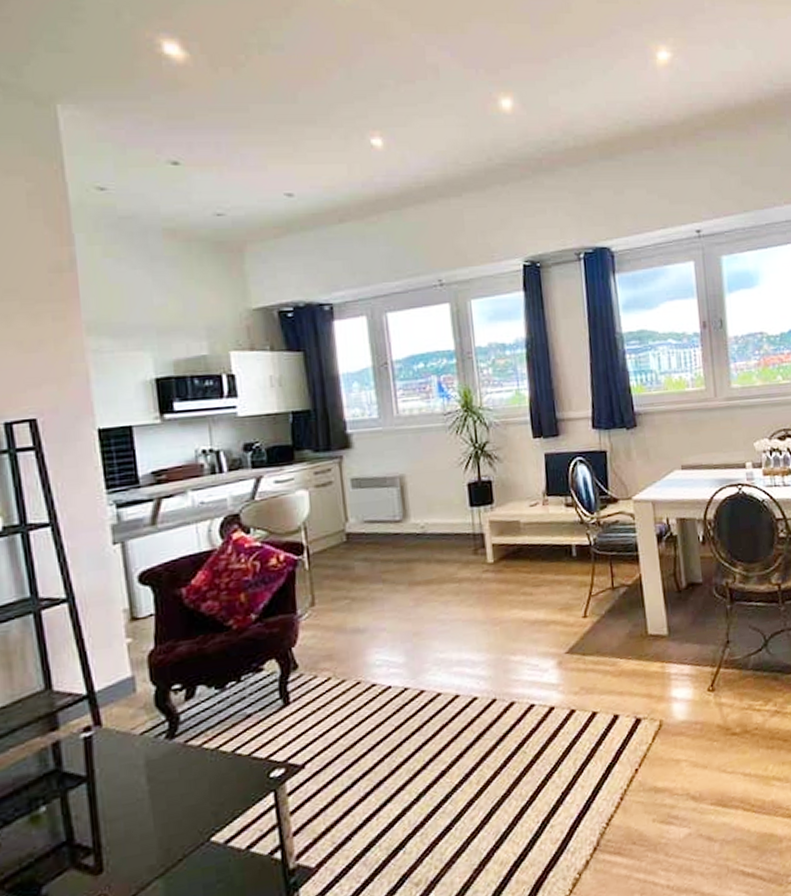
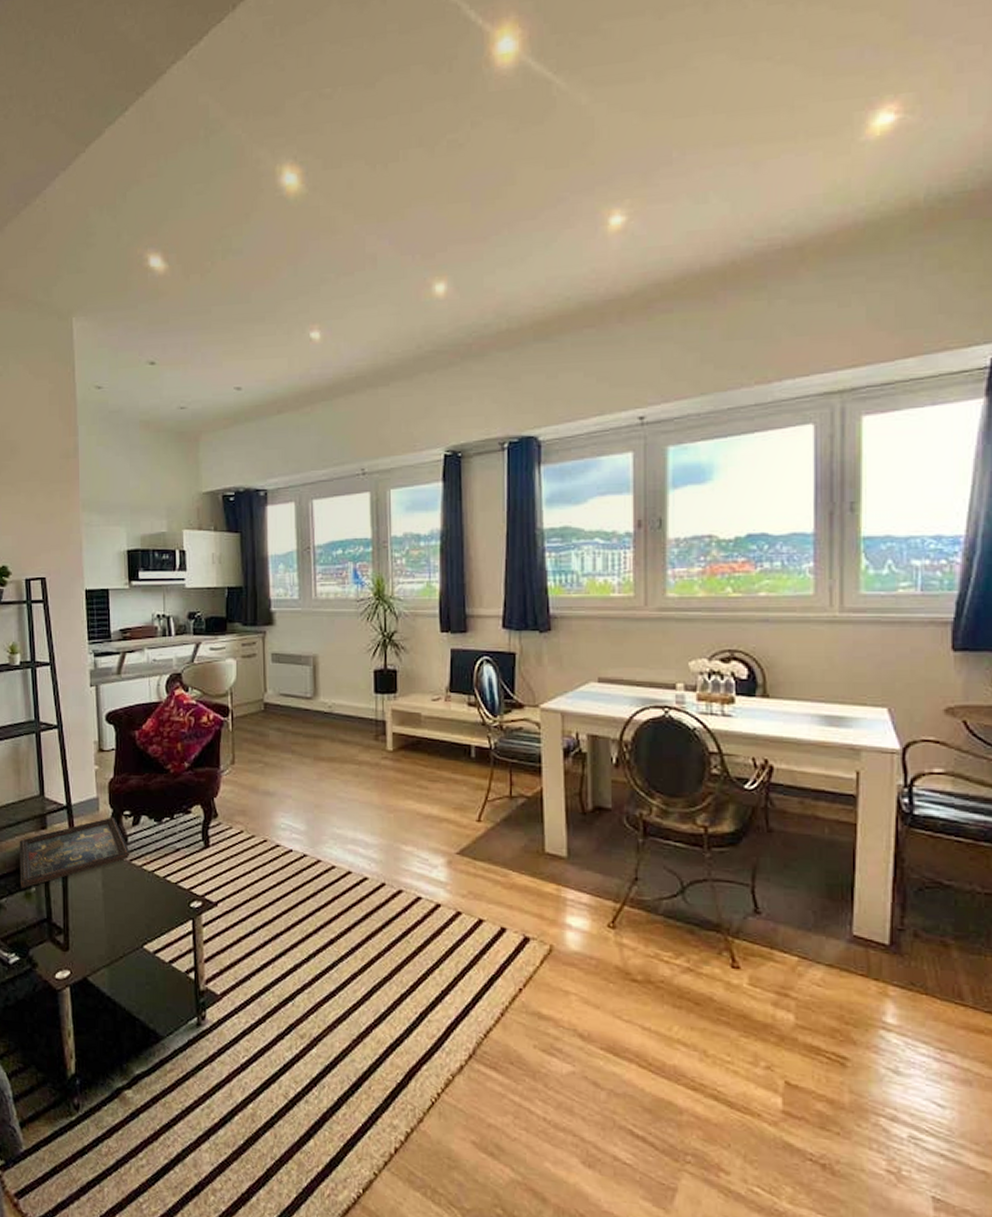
decorative tray: none [16,695,185,814] -> present [19,817,130,889]

